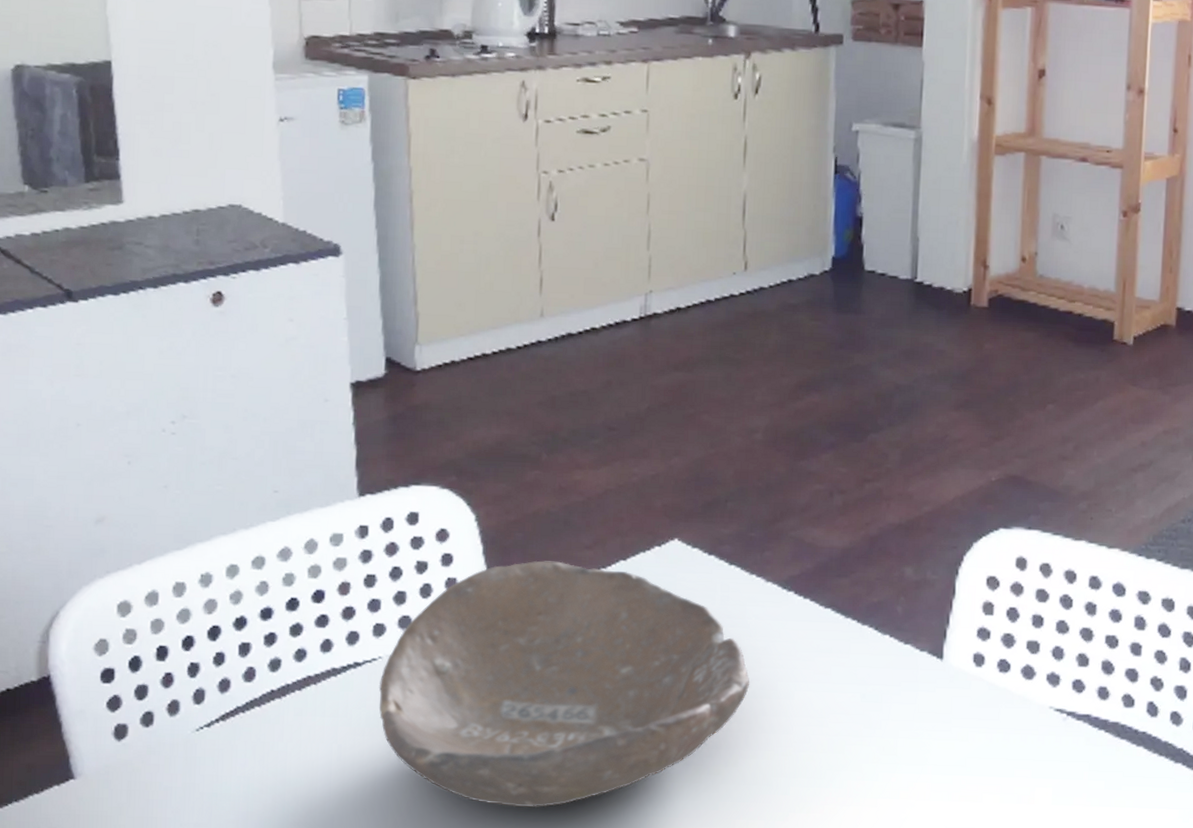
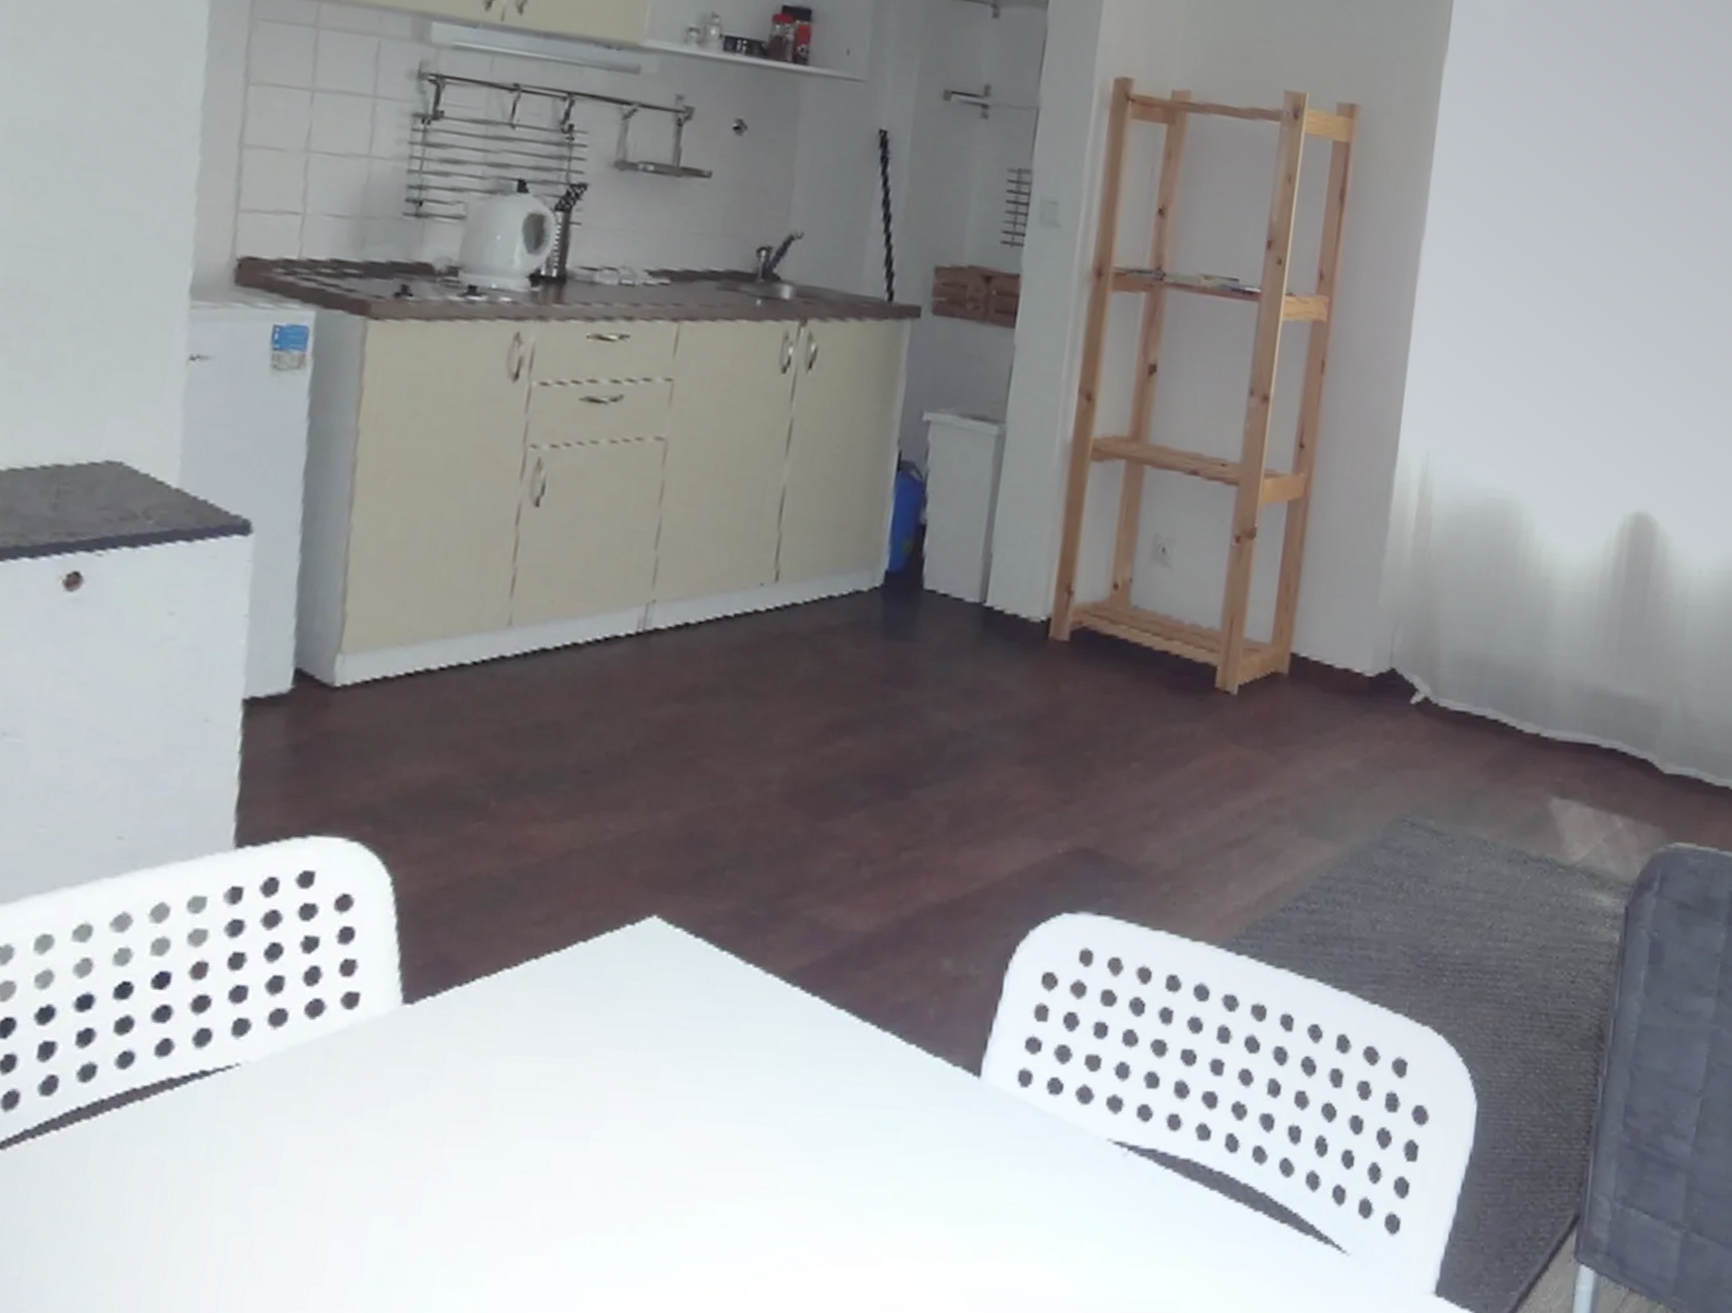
bowl: present [378,560,750,807] -> none [226,939,733,1270]

